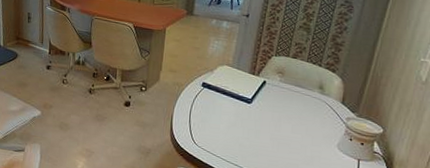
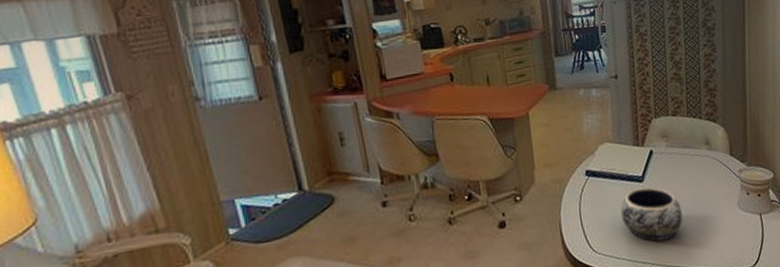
decorative bowl: none [224,107,281,154] -> present [620,187,683,242]

